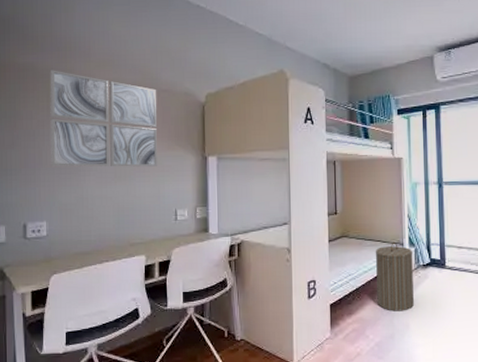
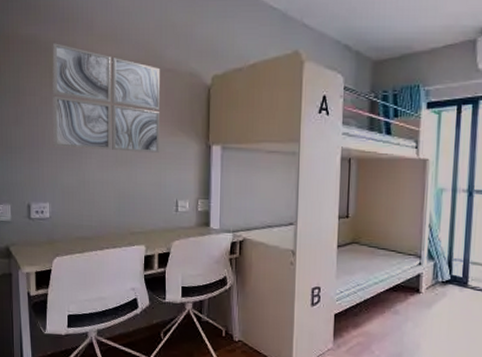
laundry hamper: present [375,241,415,311] -> none [386,253,431,330]

